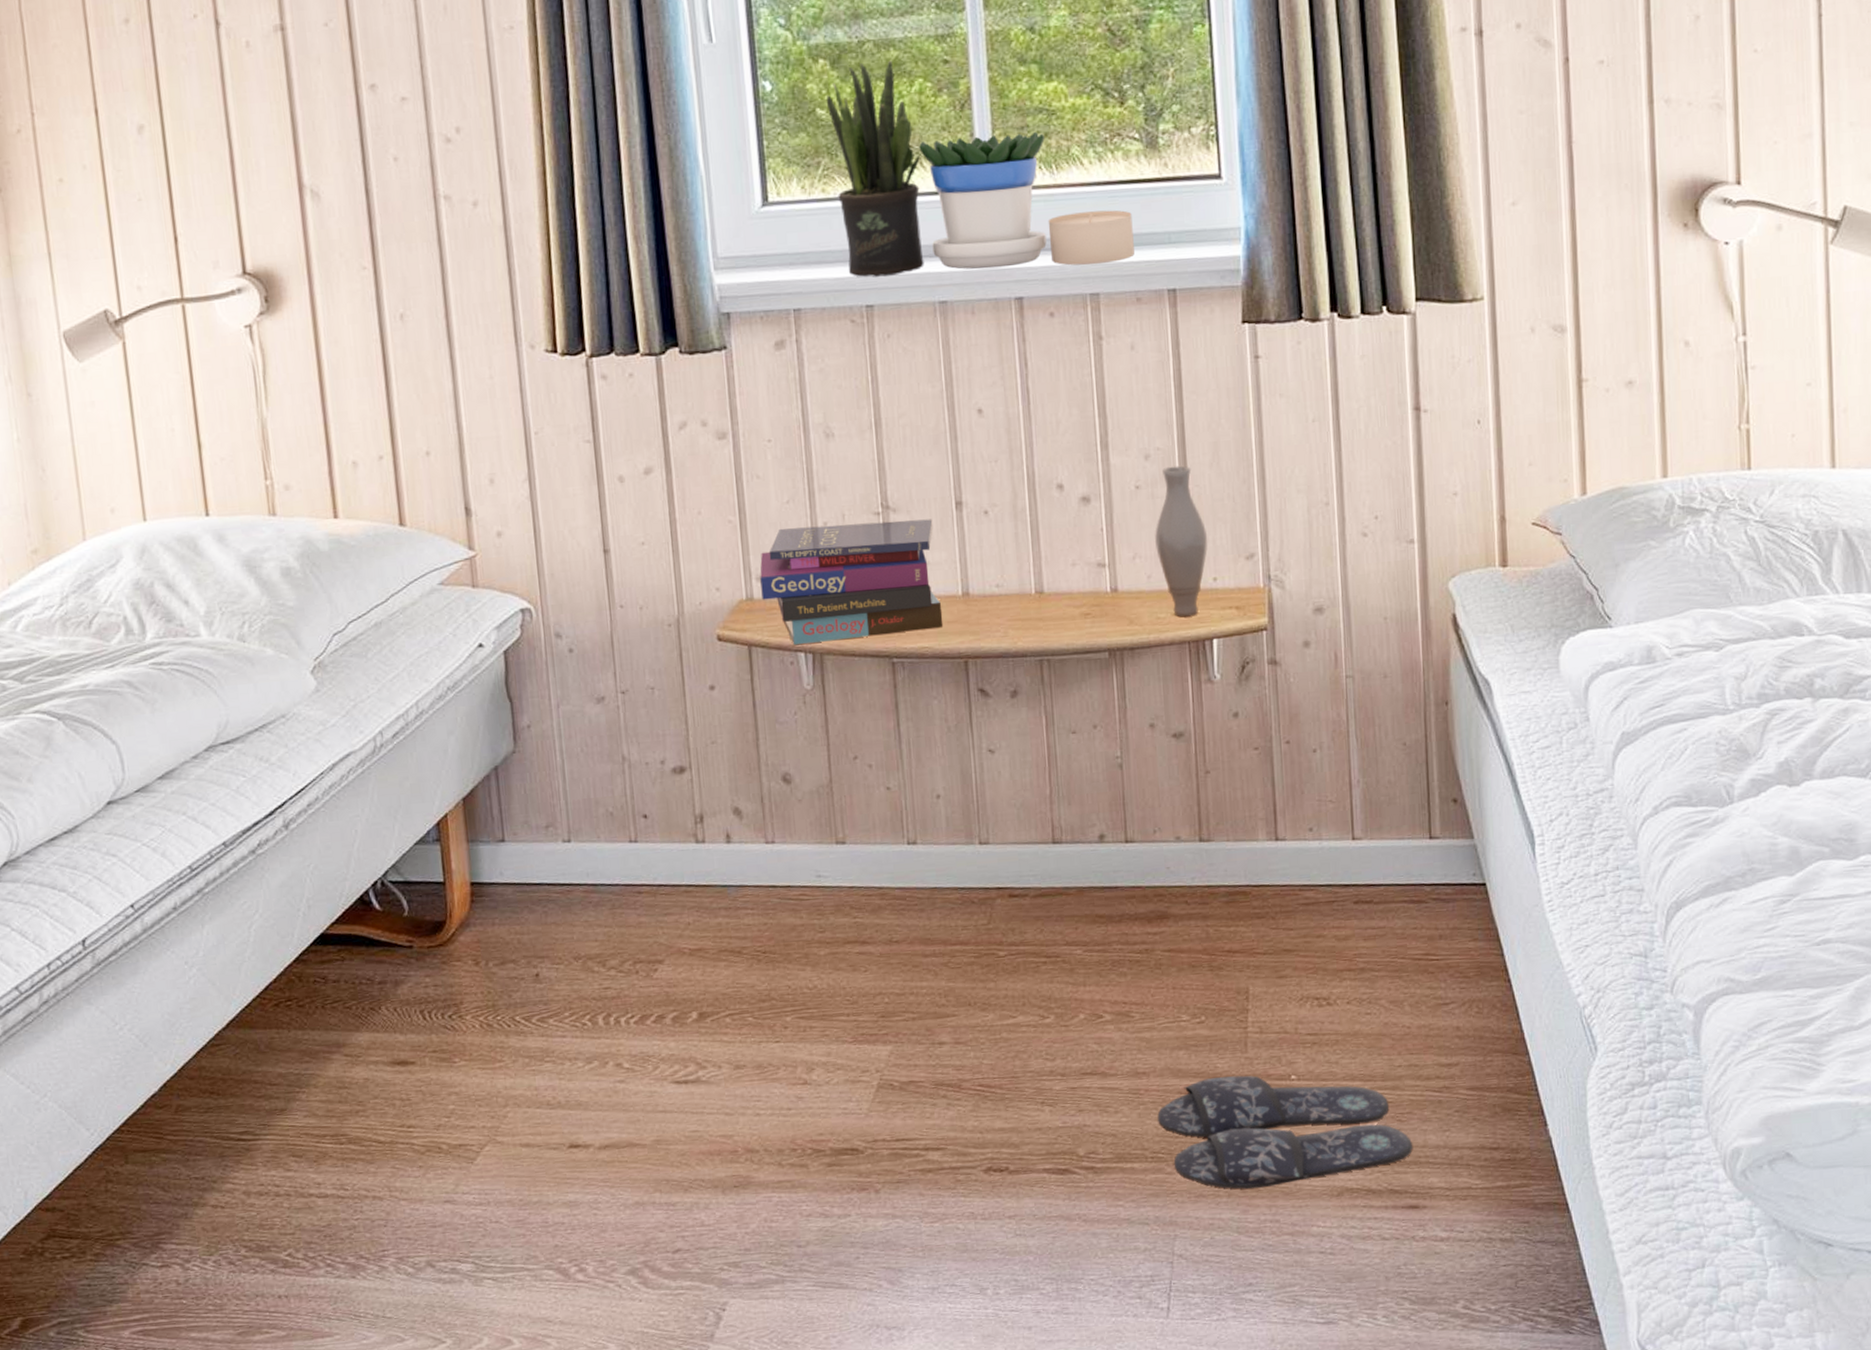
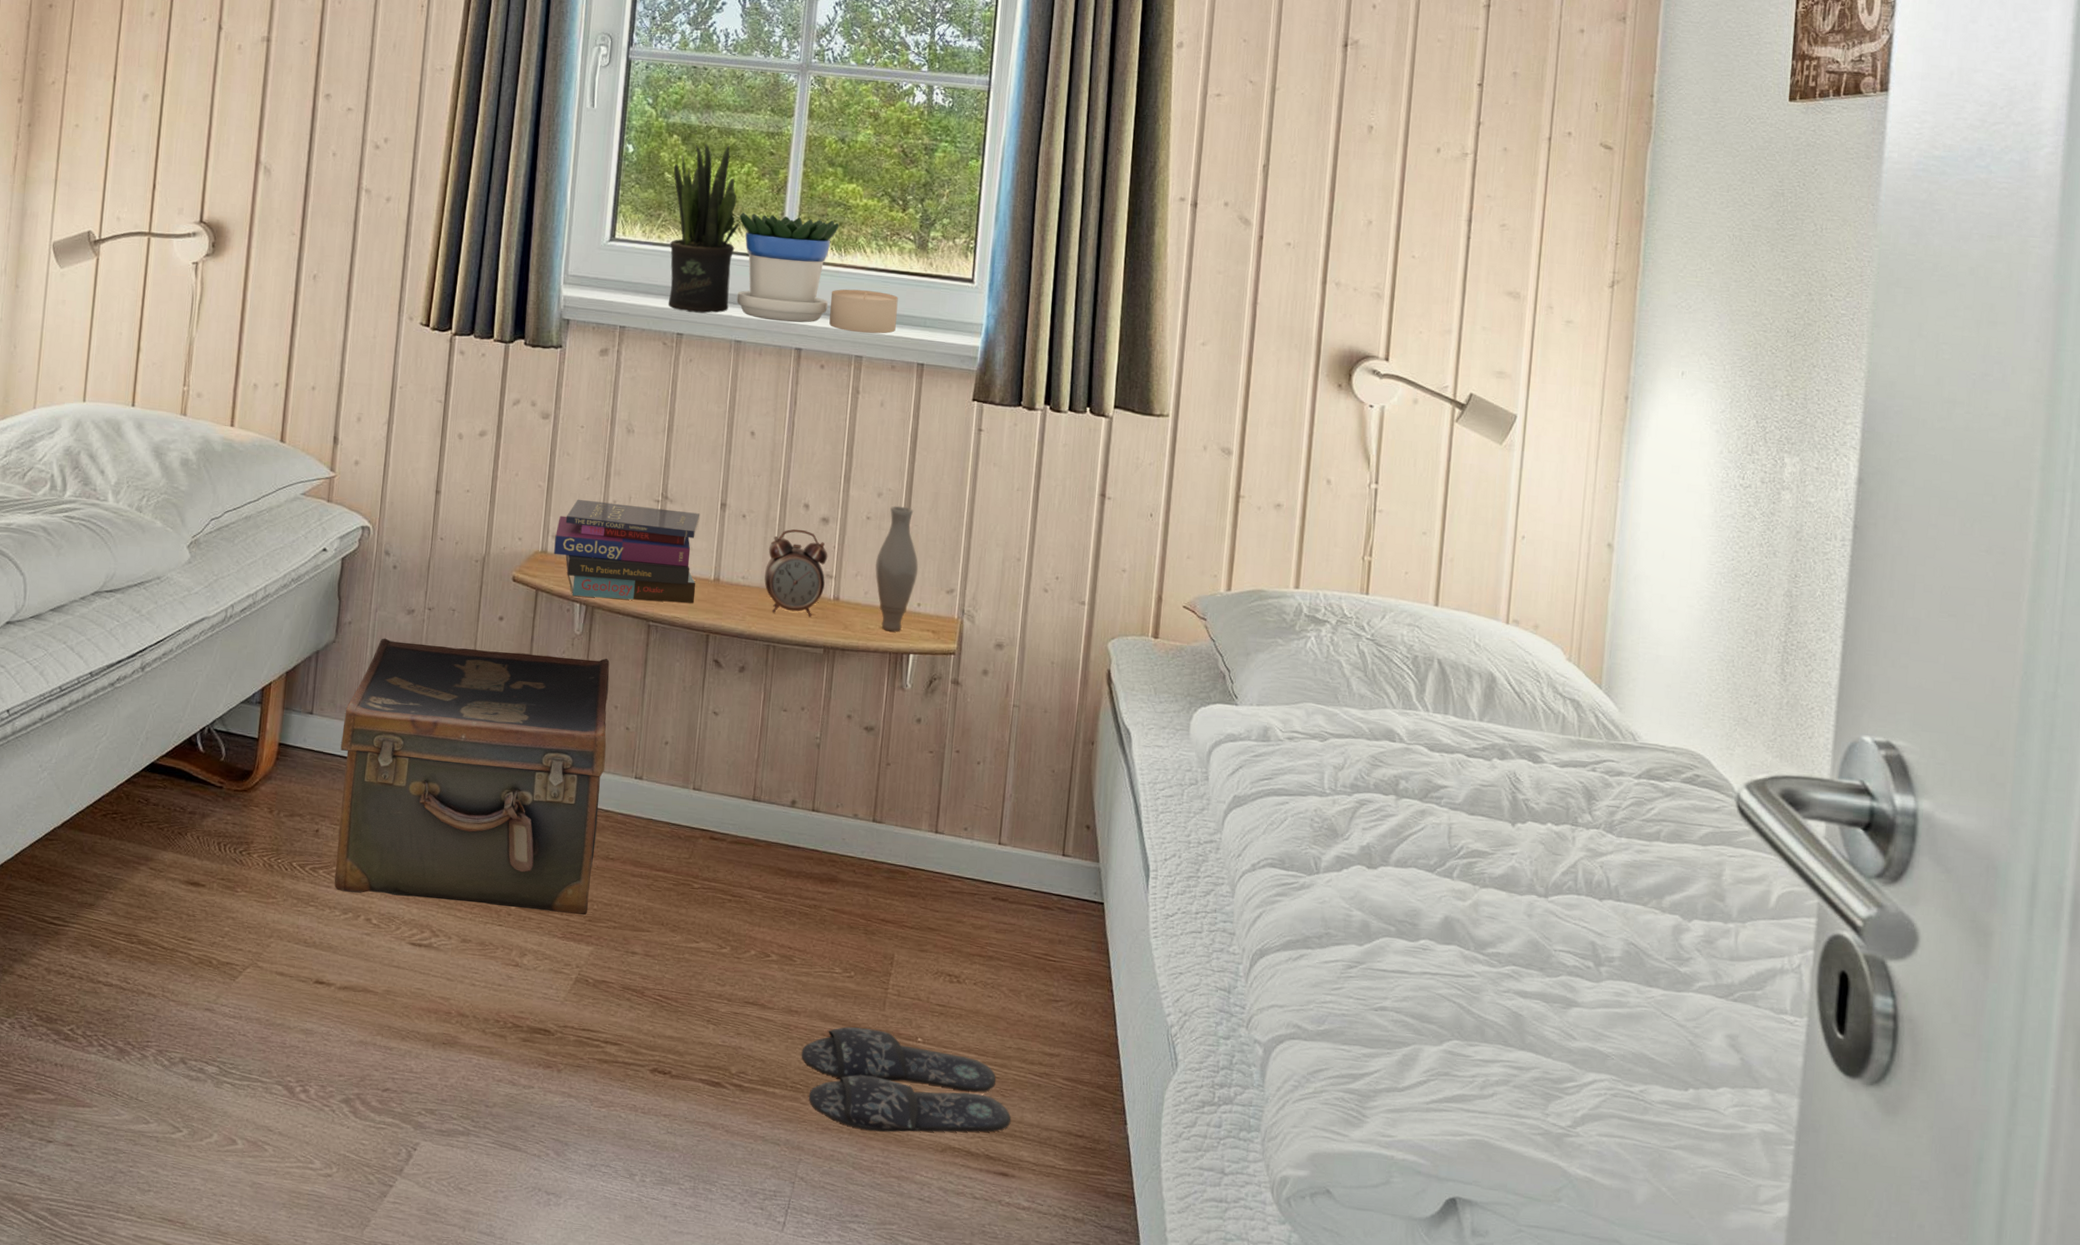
suitcase: none [543,711,879,1039] -> present [334,638,610,916]
alarm clock: none [1022,515,1098,621] -> present [764,529,828,618]

